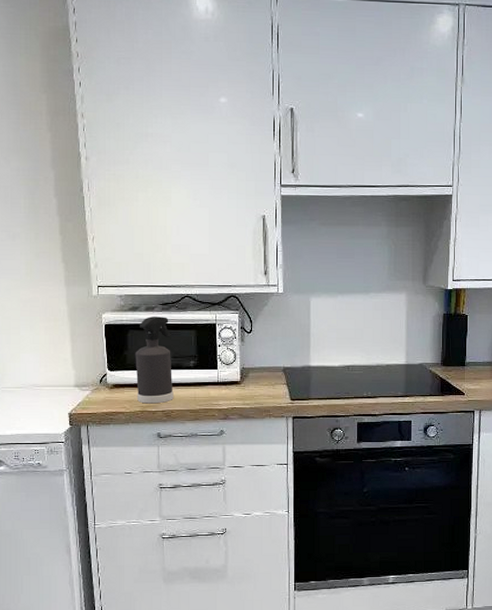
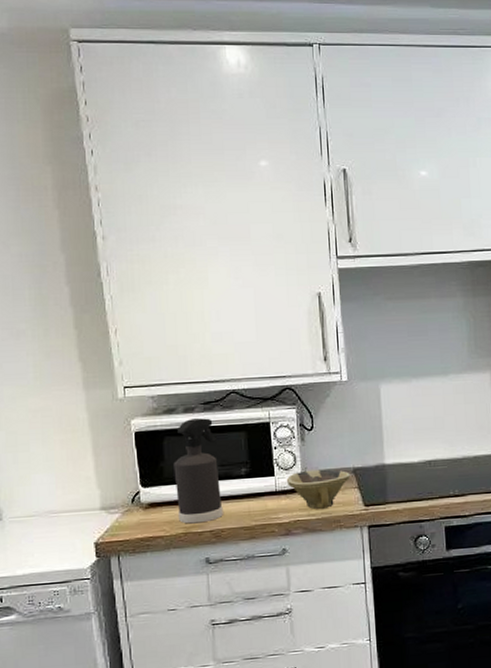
bowl: none [227,366,280,400] -> present [286,469,350,510]

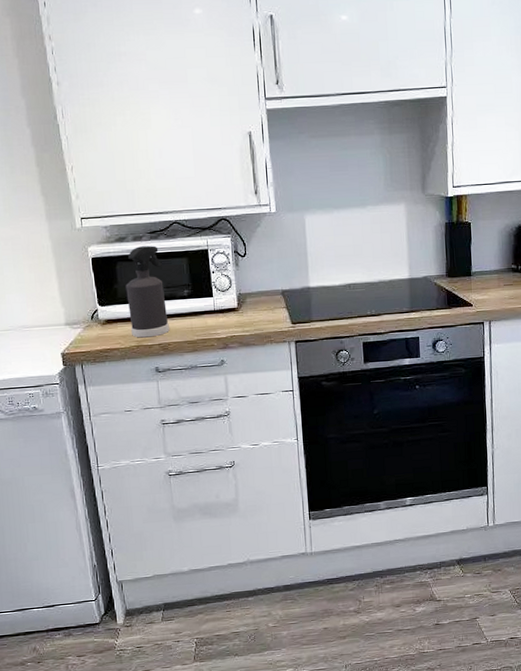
bowl: present [286,469,350,510] -> none [223,291,279,327]

